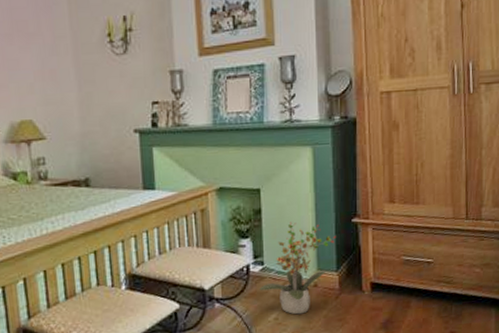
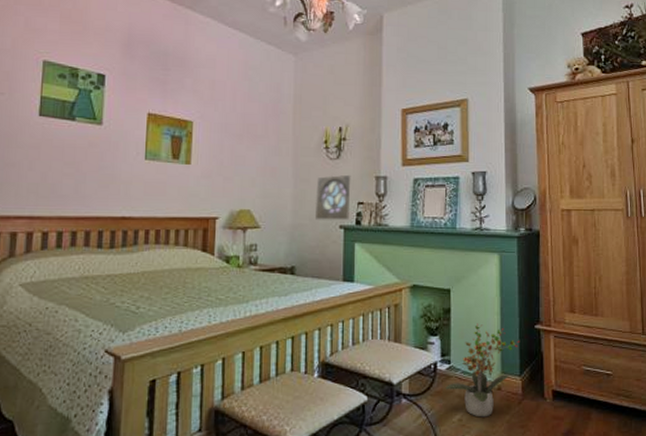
wall ornament: none [103,71,145,125] -> present [315,174,351,220]

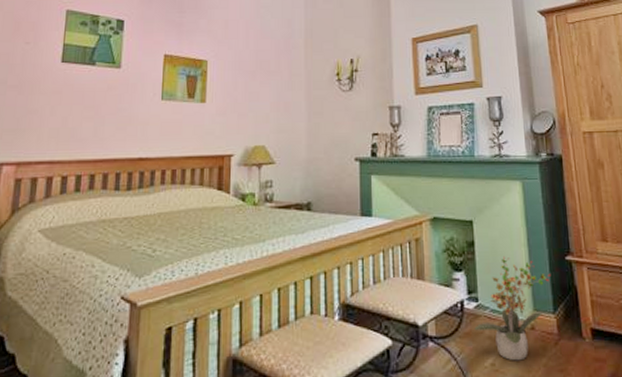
wall ornament: present [315,174,351,220] -> none [329,105,365,153]

